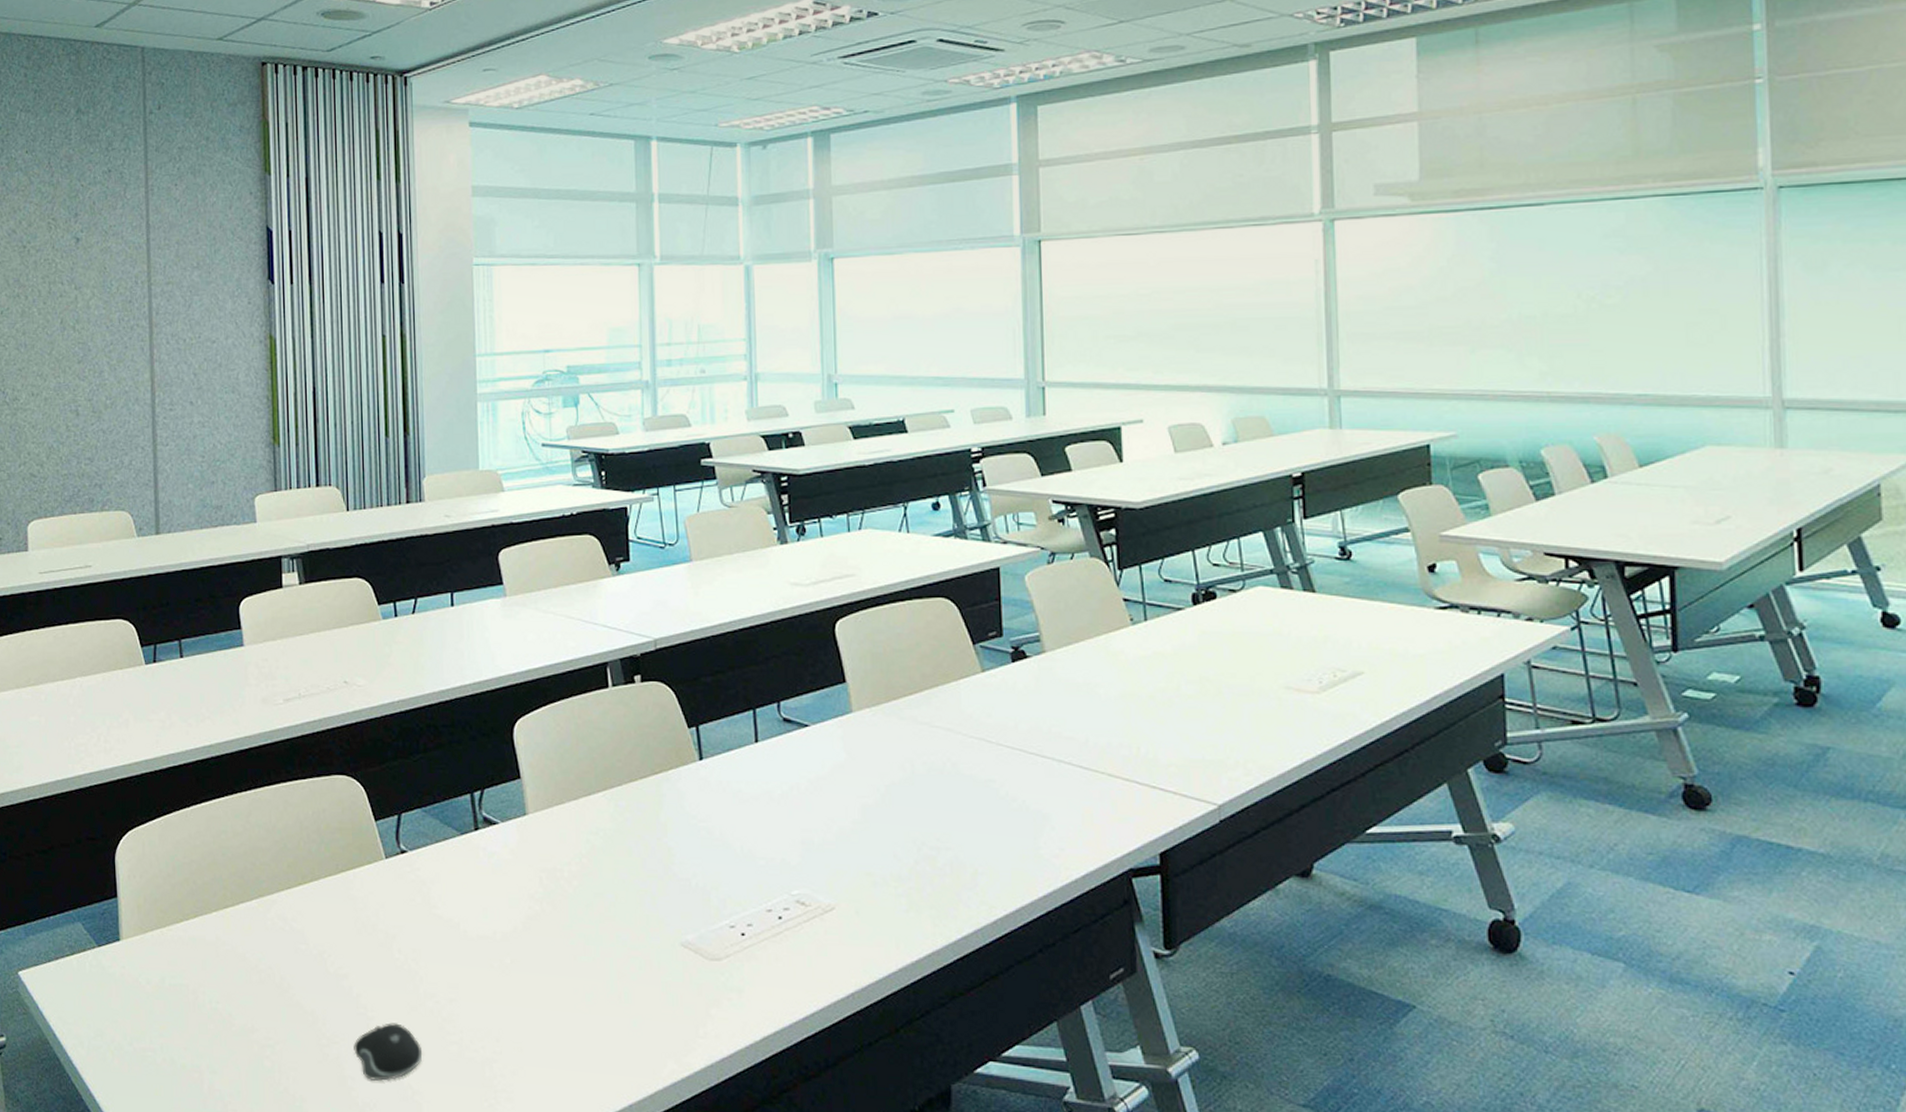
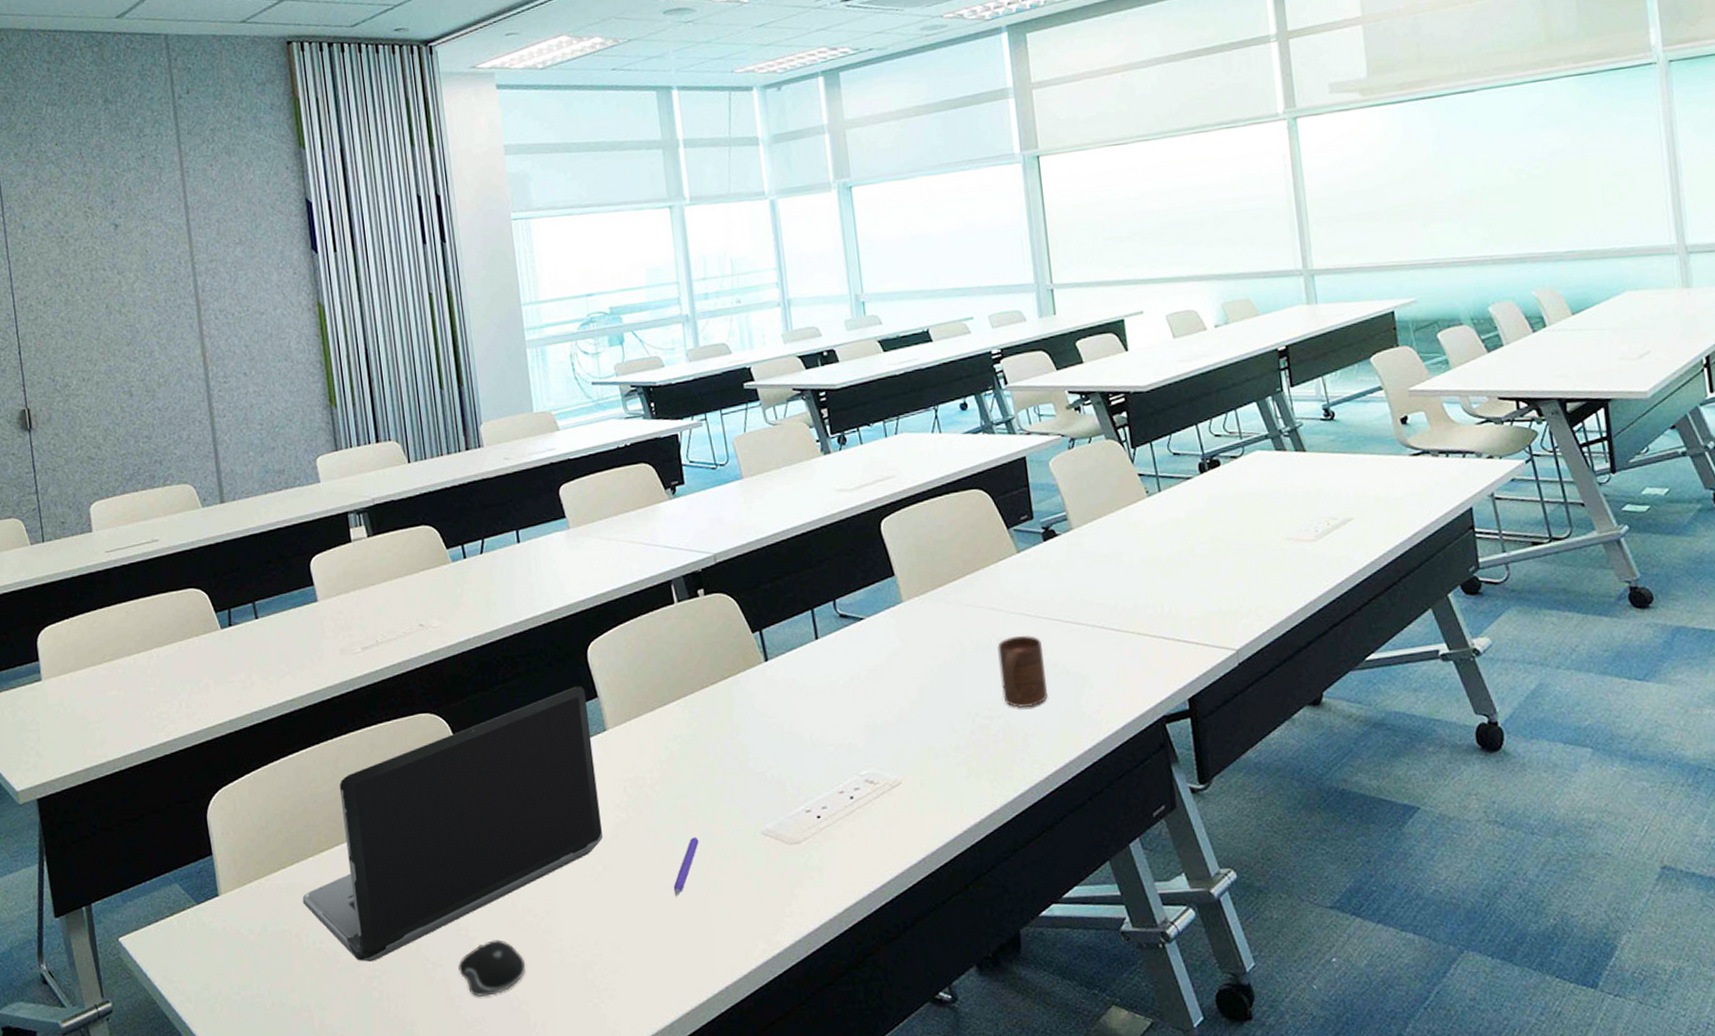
laptop computer: none [202,764,514,1029] -> present [302,686,603,962]
pen: none [583,939,614,1001] -> present [673,837,699,897]
cup: none [952,763,1003,843] -> present [997,635,1048,708]

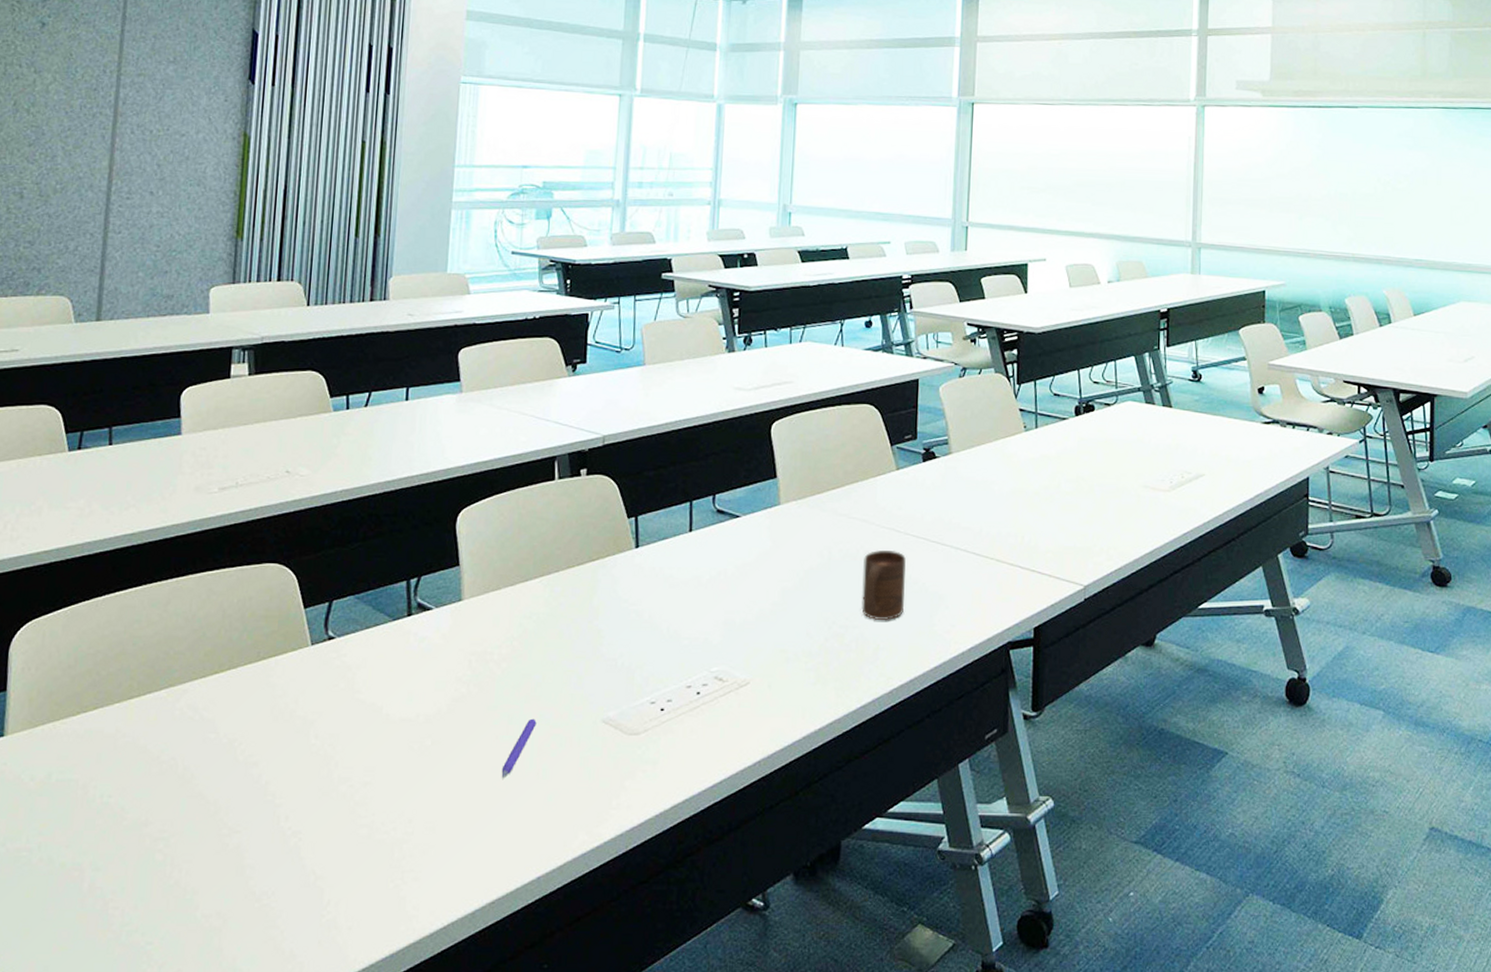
laptop computer: present [302,686,603,962] -> none [98,552,448,821]
computer mouse: present [458,940,525,997] -> none [256,809,329,868]

